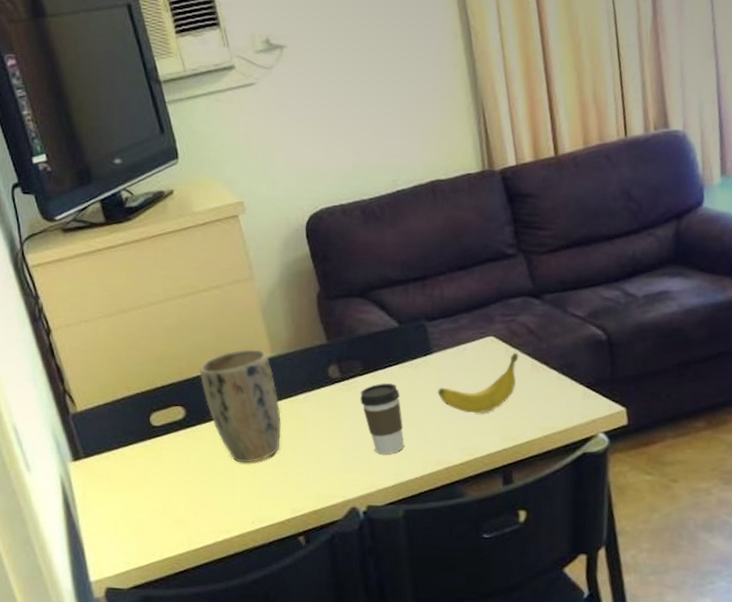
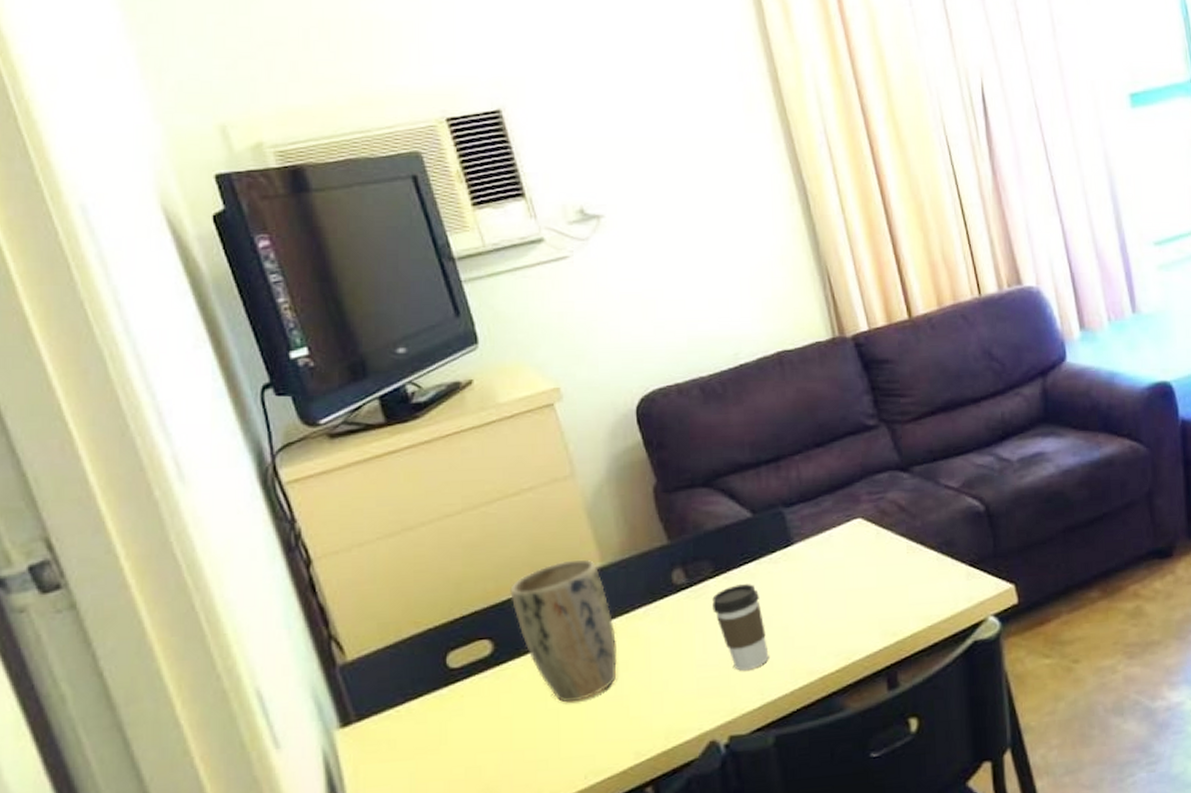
banana: present [438,353,518,414] -> none [803,535,891,610]

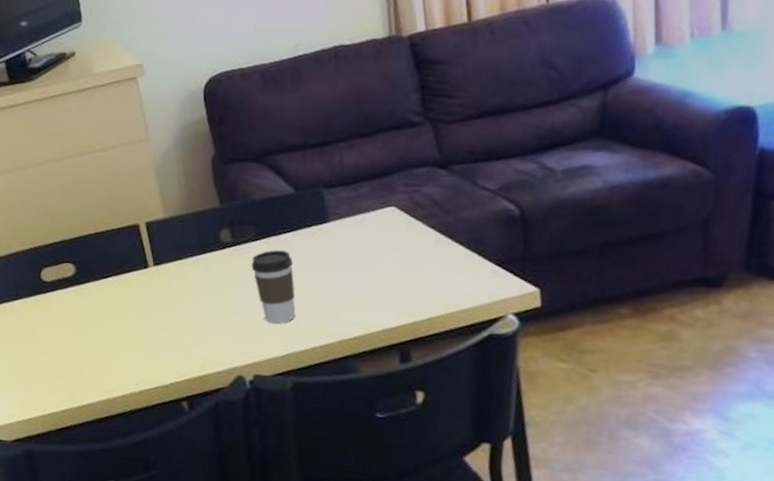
plant pot: present [510,559,617,703] -> none [91,210,170,324]

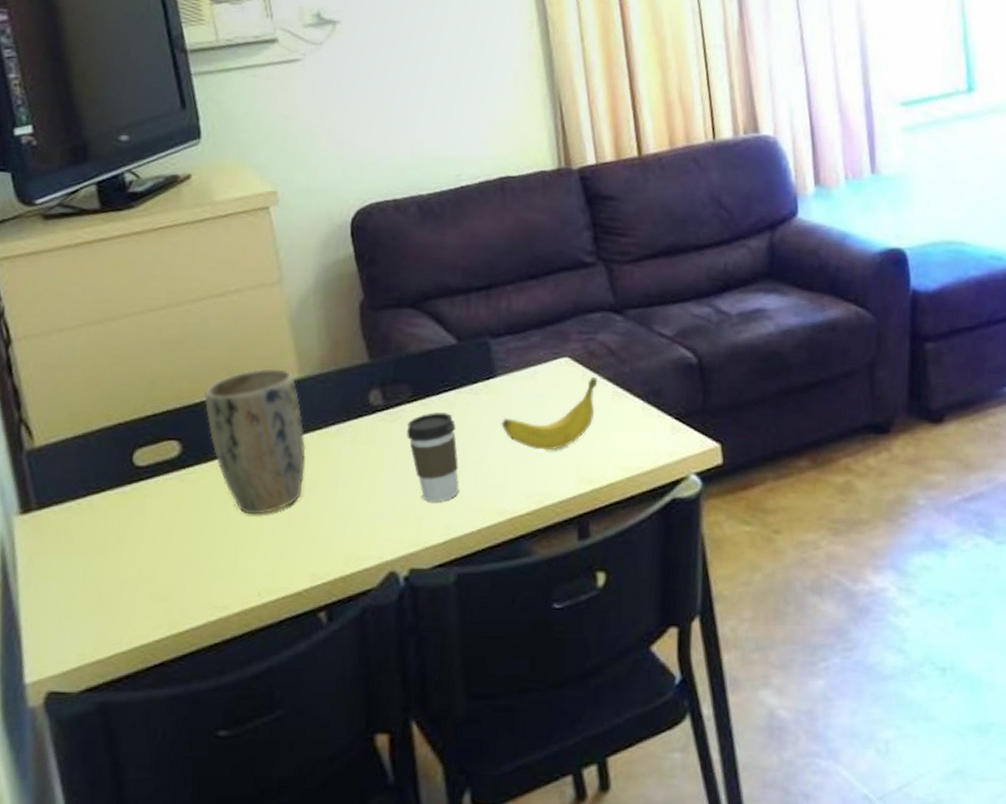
plant pot: none [91,210,170,324] -> present [204,368,306,515]
banana: none [333,225,421,287] -> present [501,377,597,451]

